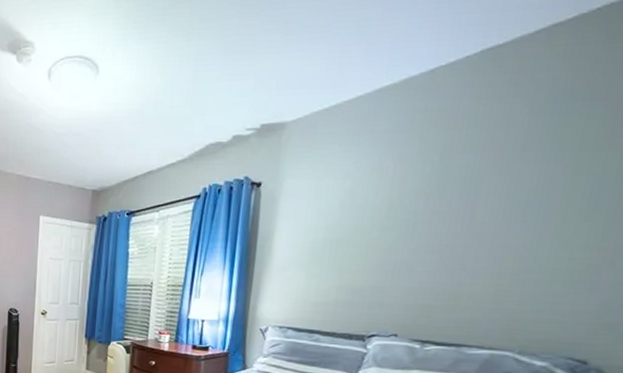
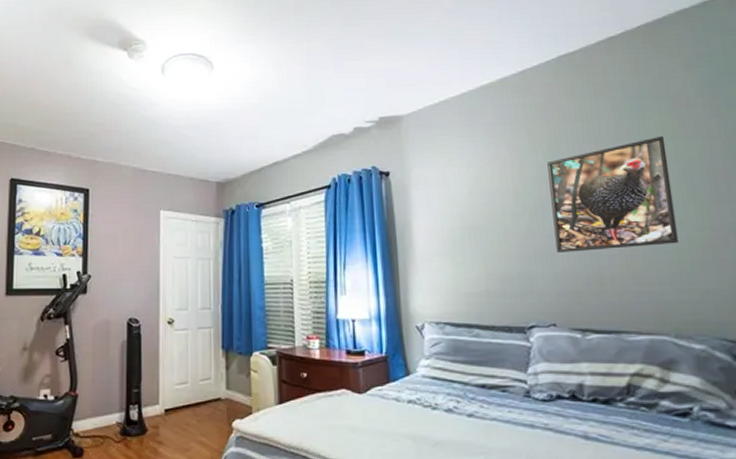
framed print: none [417,145,582,268] -> present [547,135,679,252]

